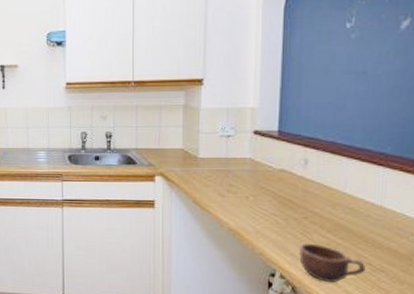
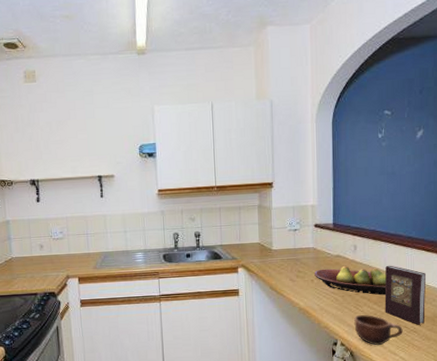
fruit bowl: none [250,182,347,223] -> present [315,265,387,296]
book: none [341,186,402,264] -> present [384,265,425,325]

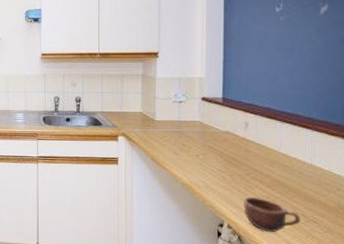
fruit bowl: present [315,265,387,296] -> none [200,143,282,179]
book: present [384,265,425,325] -> none [279,146,329,215]

